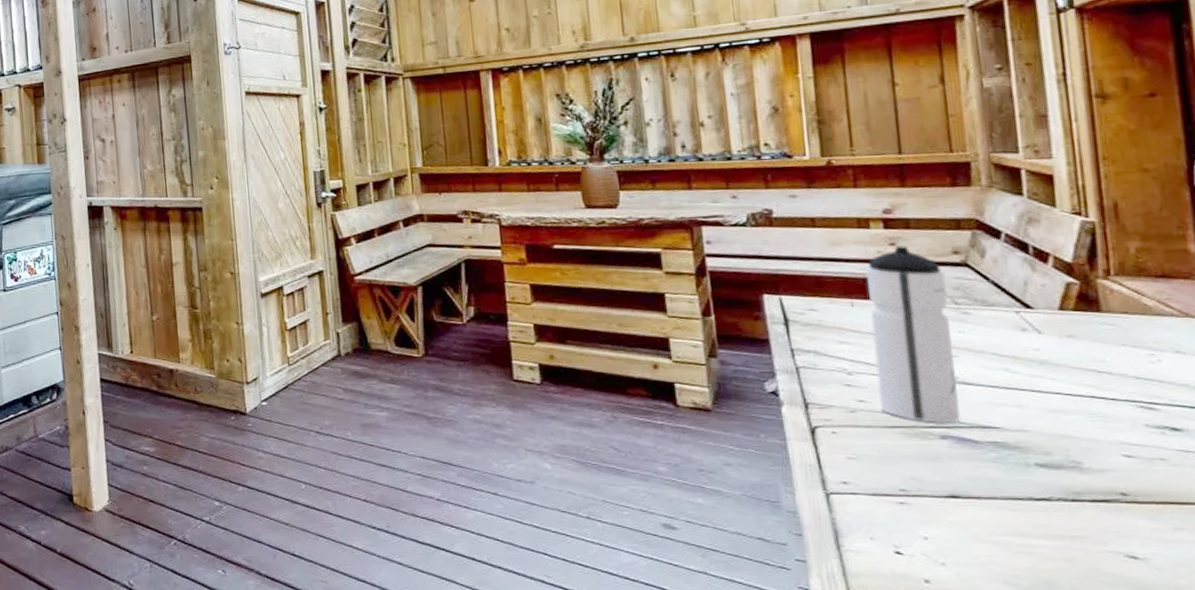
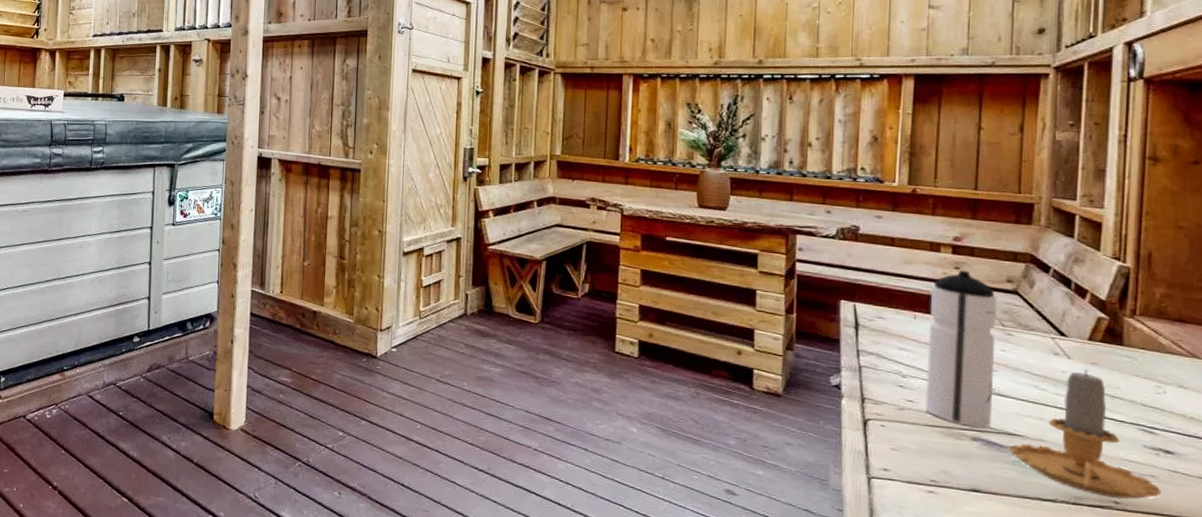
candle: none [986,344,1175,489] -> present [1009,369,1161,499]

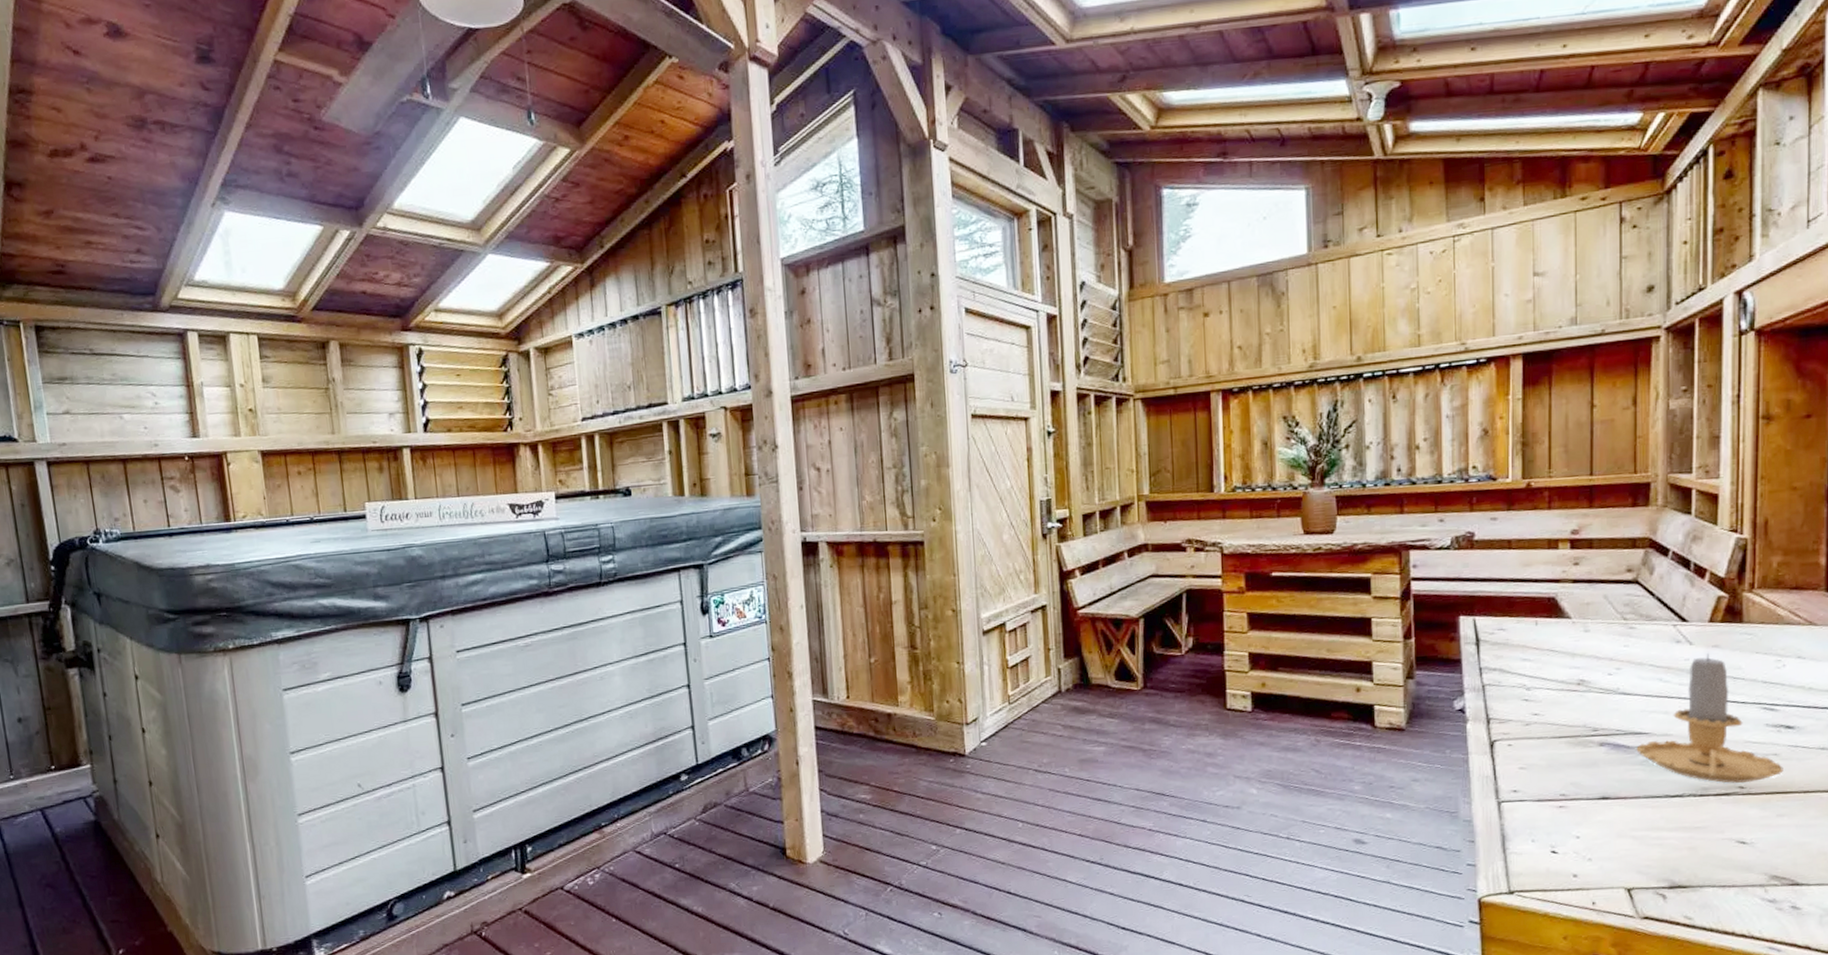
water bottle: present [925,270,997,428] -> none [1550,565,1619,732]

